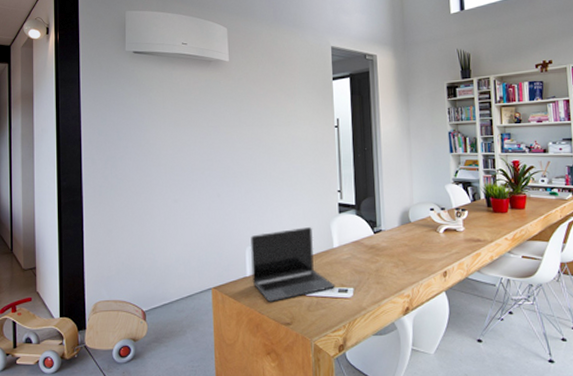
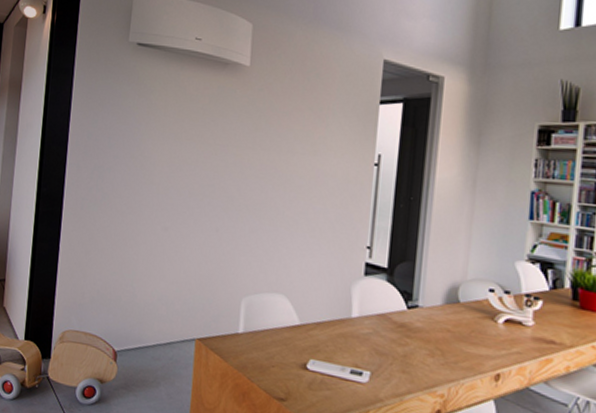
laptop: present [250,227,336,302] -> none [244,284,348,370]

